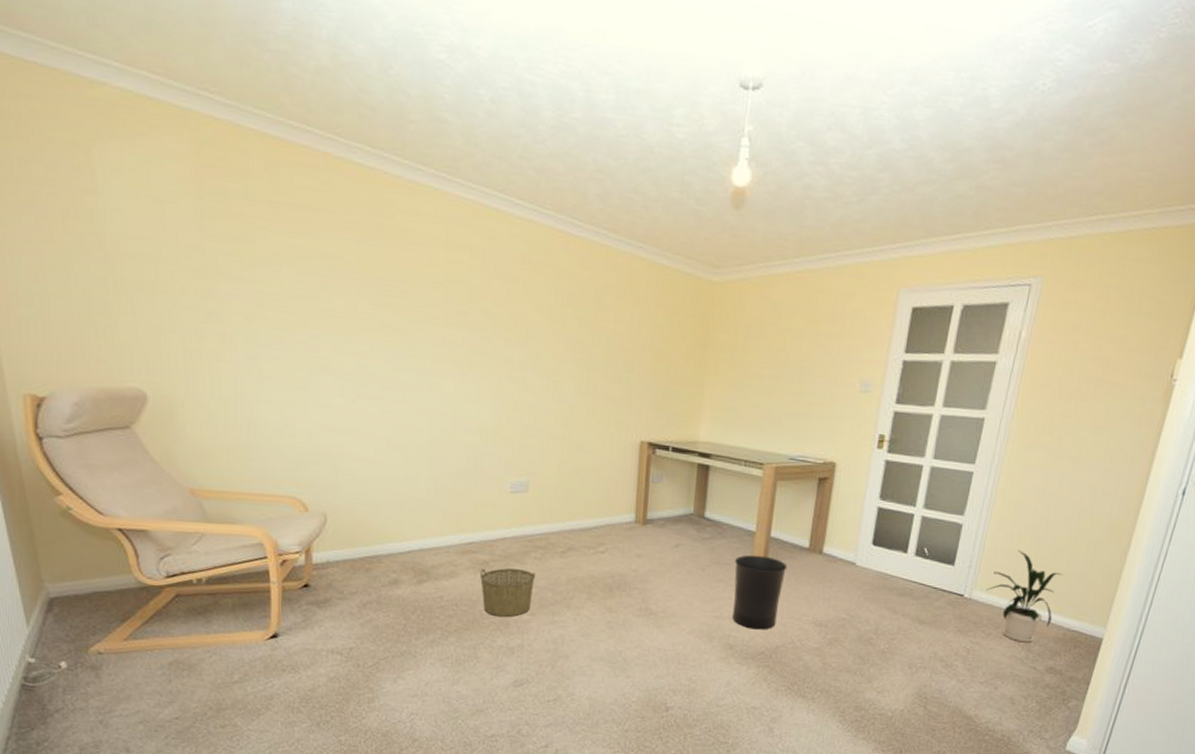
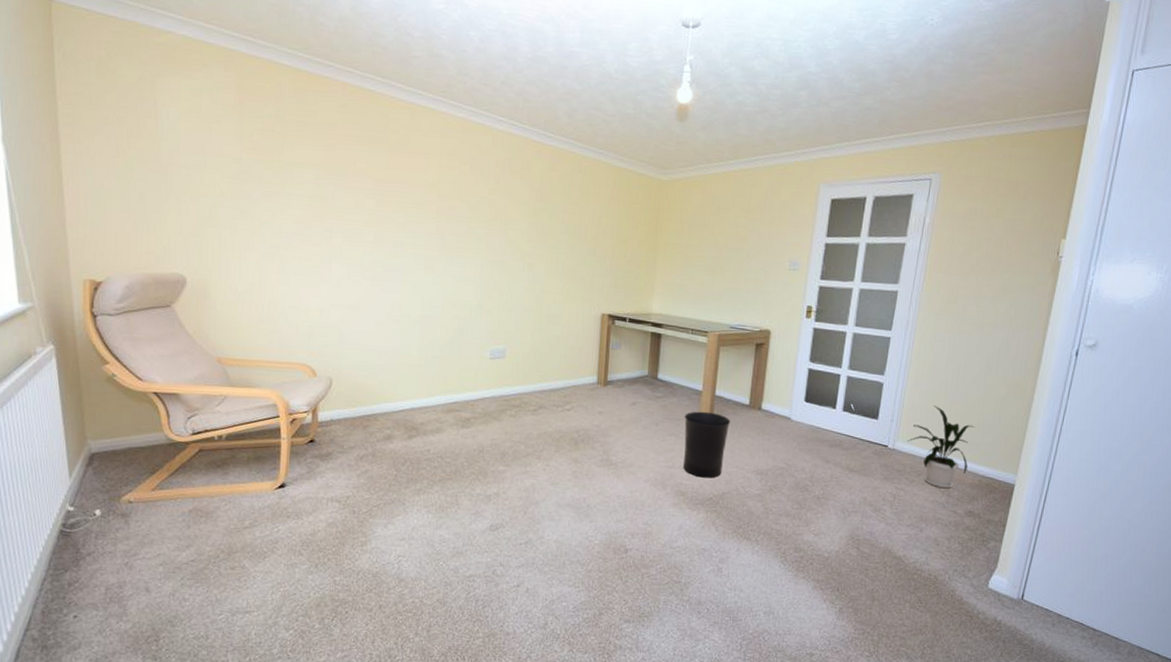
basket: present [480,568,535,618] -> none [462,424,510,468]

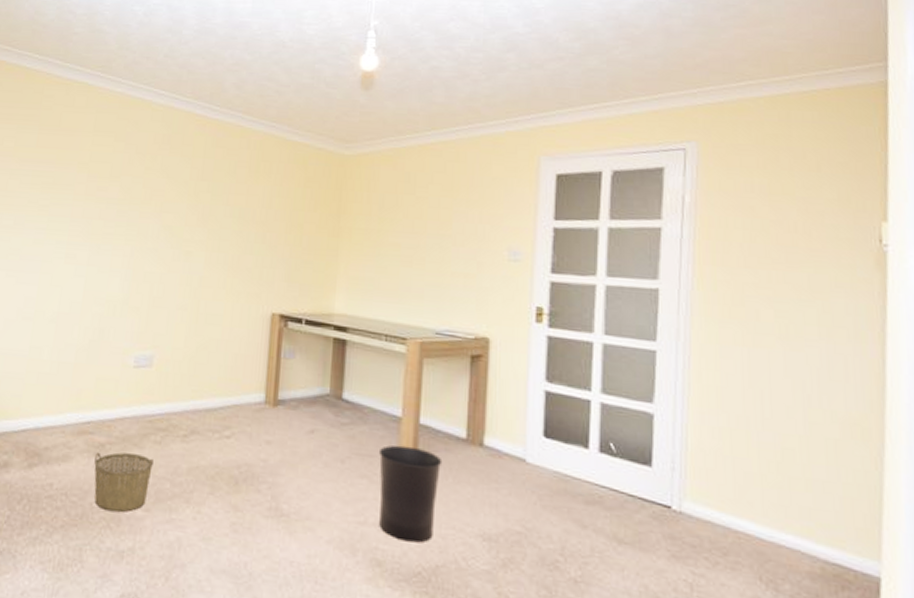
basket: none [462,424,510,468] -> present [94,452,154,513]
house plant: present [907,405,975,489] -> none [699,449,801,579]

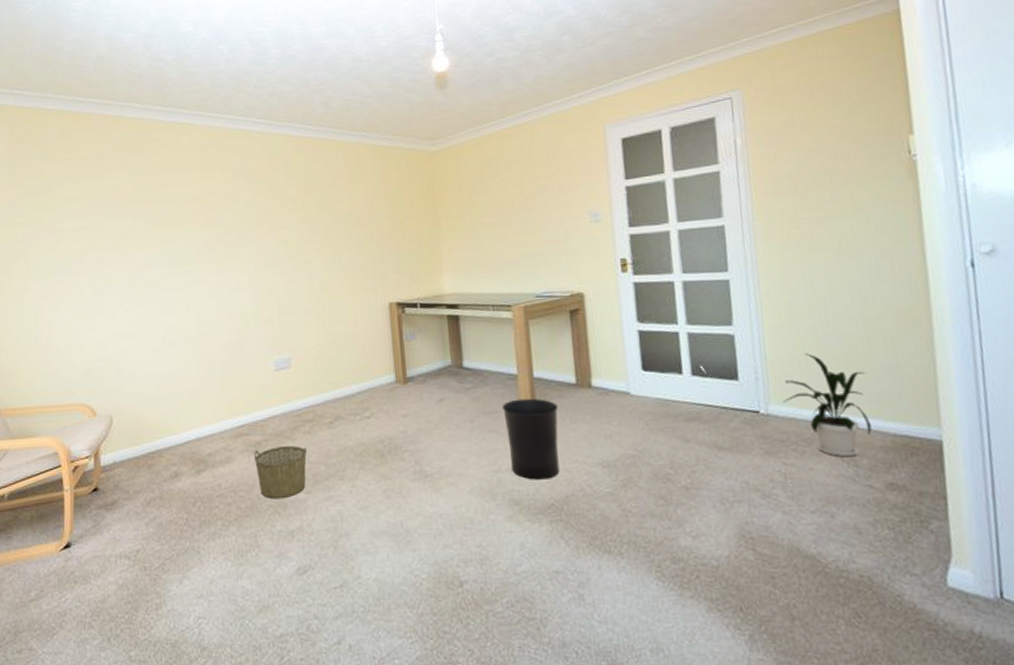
house plant: none [699,449,801,579] -> present [782,353,872,458]

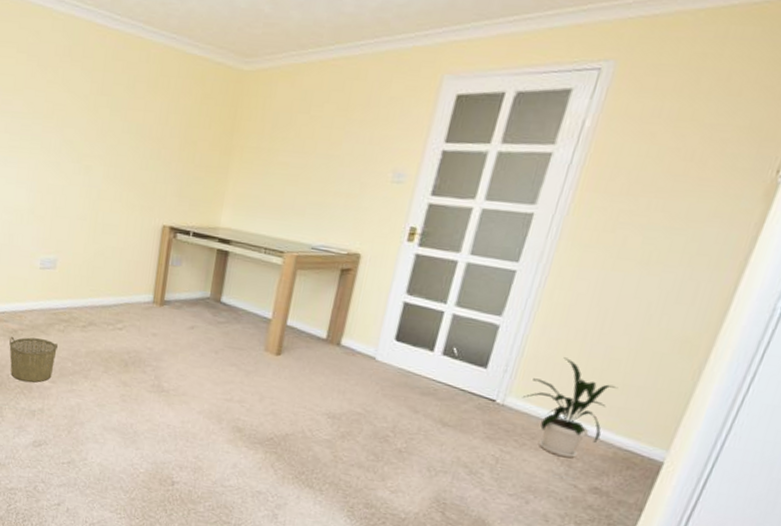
waste bin: present [501,398,560,480] -> none [242,341,303,417]

